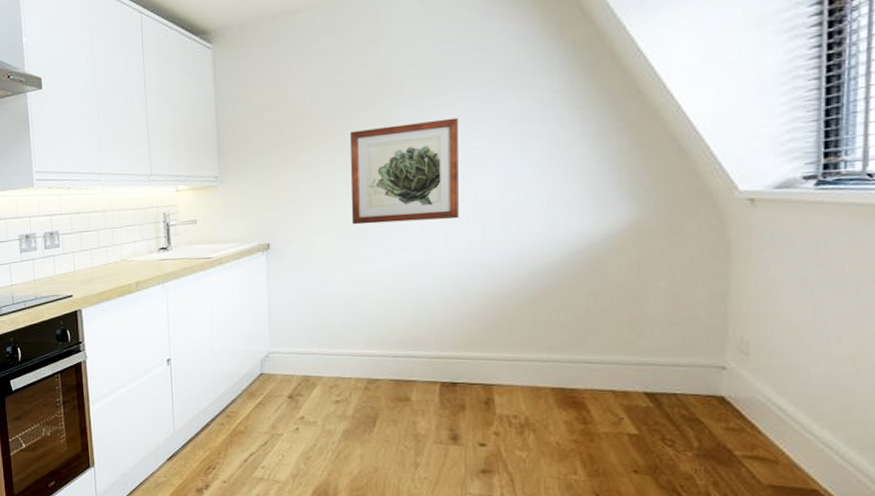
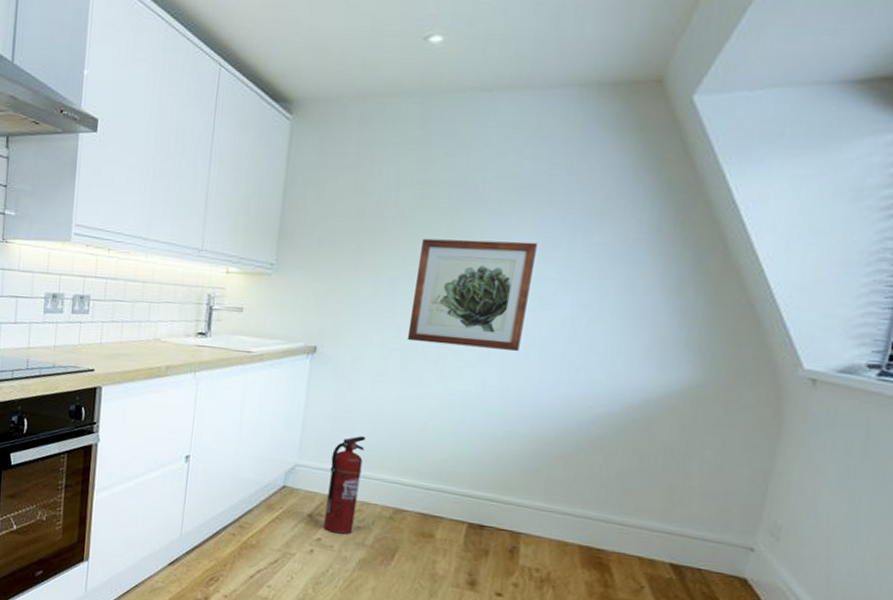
fire extinguisher: none [301,318,332,410] -> present [323,436,366,535]

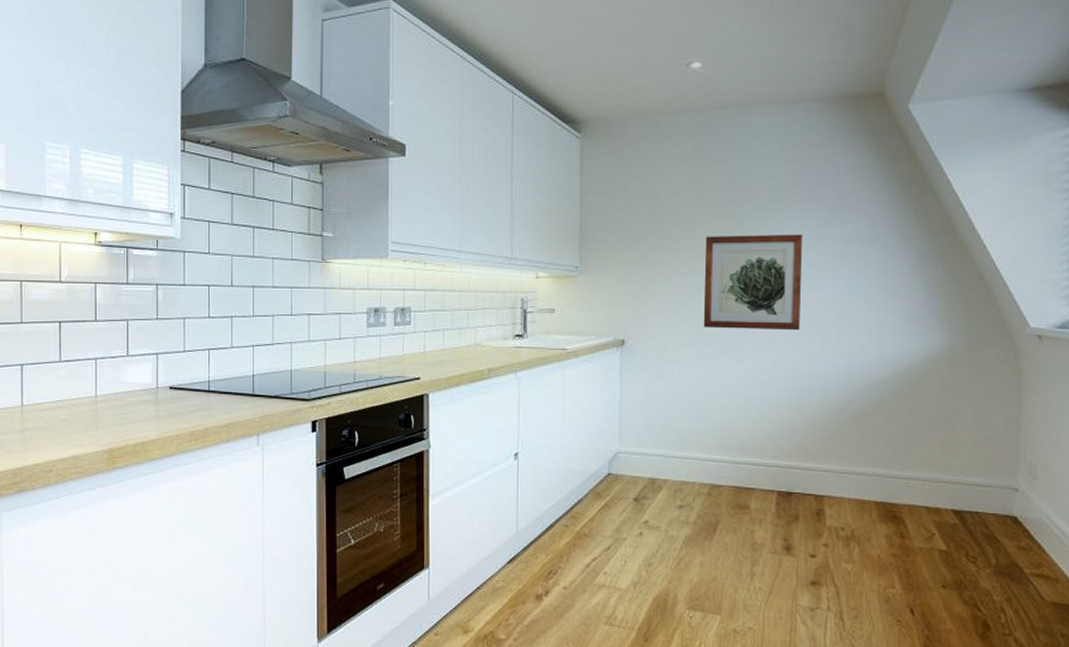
fire extinguisher: present [323,436,366,535] -> none [649,419,678,514]

